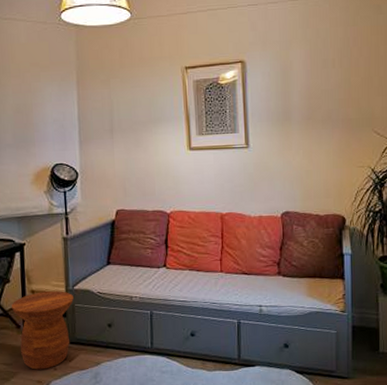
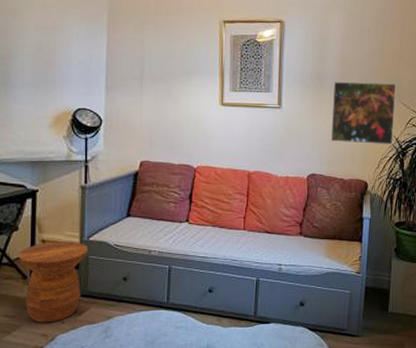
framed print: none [300,112,369,178] -> present [330,81,397,145]

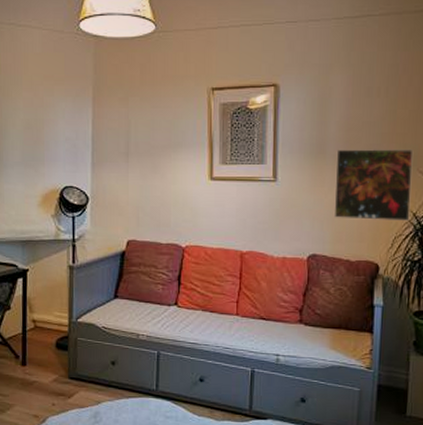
side table: present [19,242,88,323] -> none [11,322,76,404]

